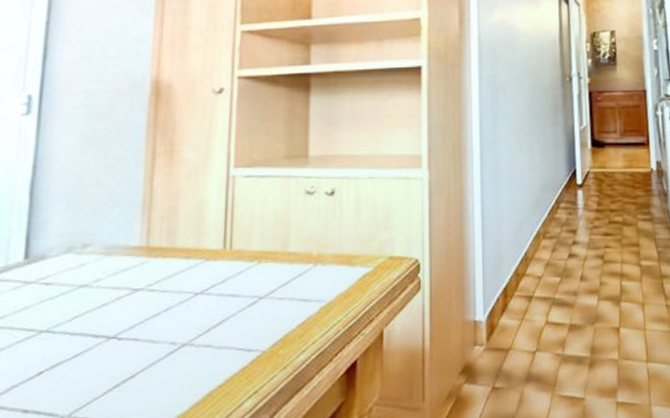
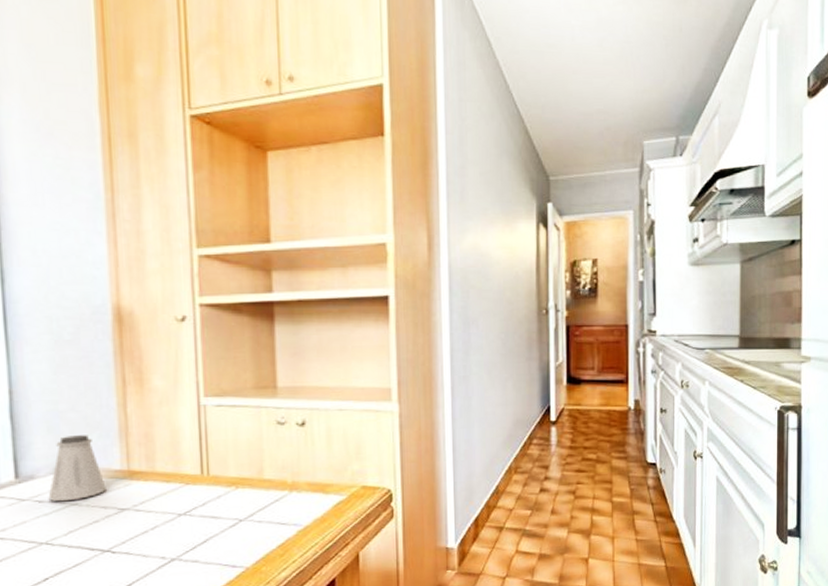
saltshaker: none [57,210,121,284] -> present [48,435,106,502]

